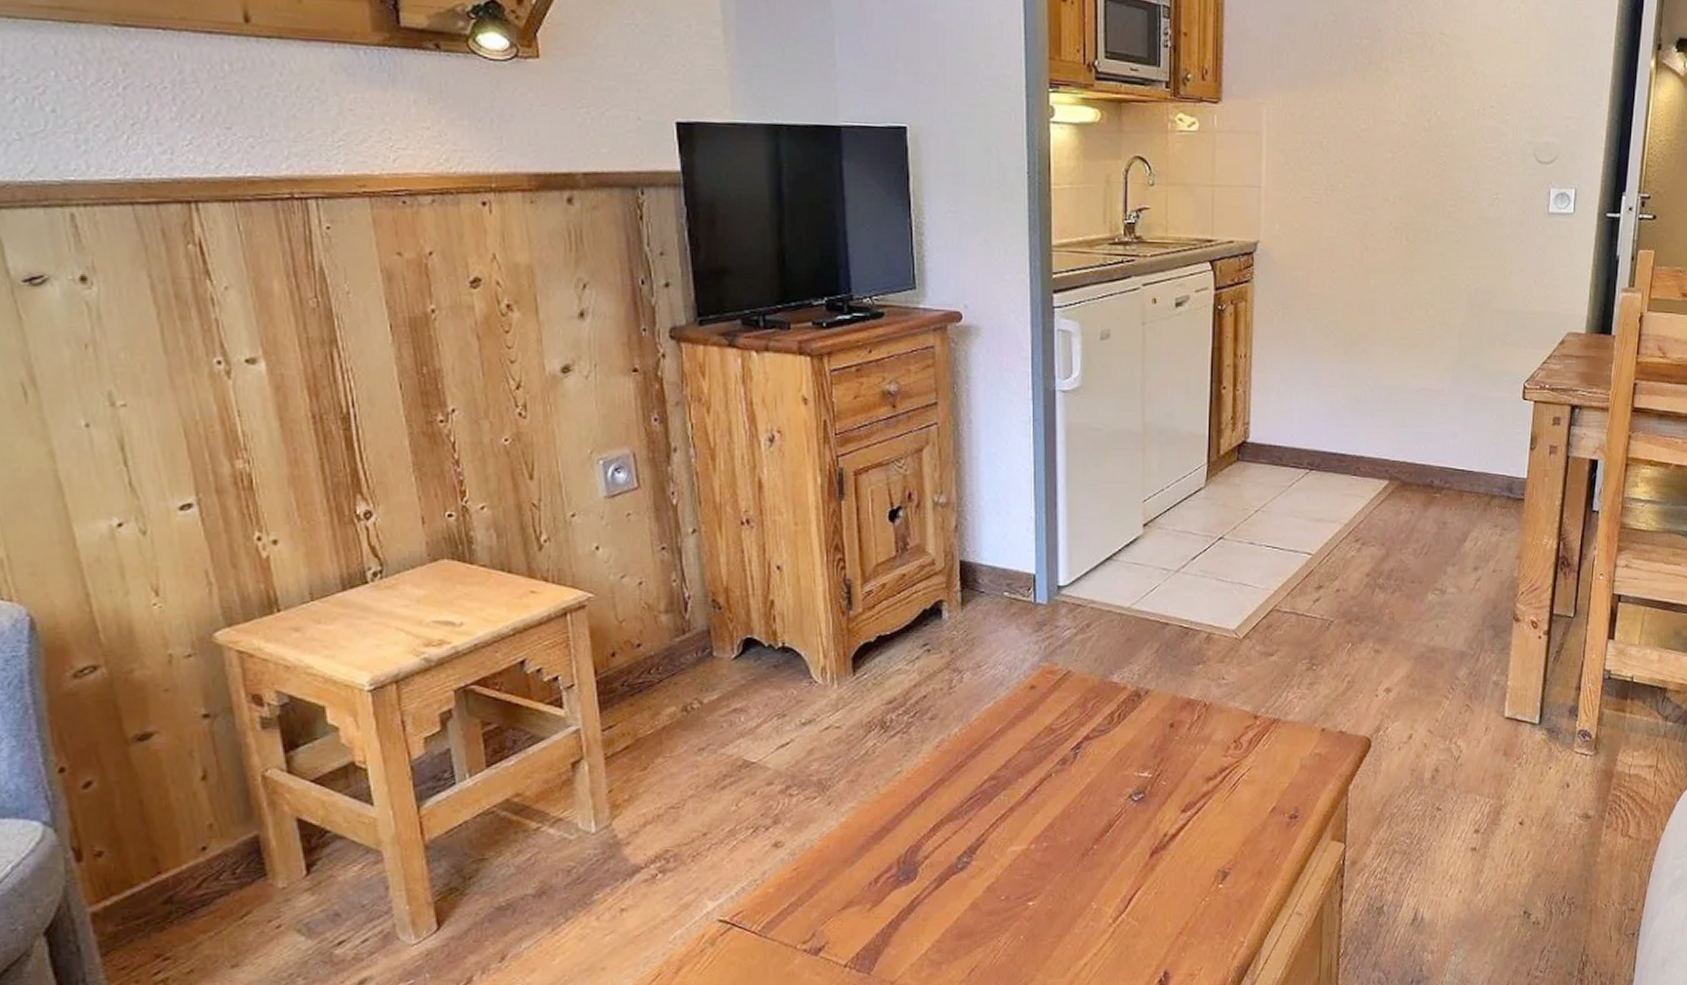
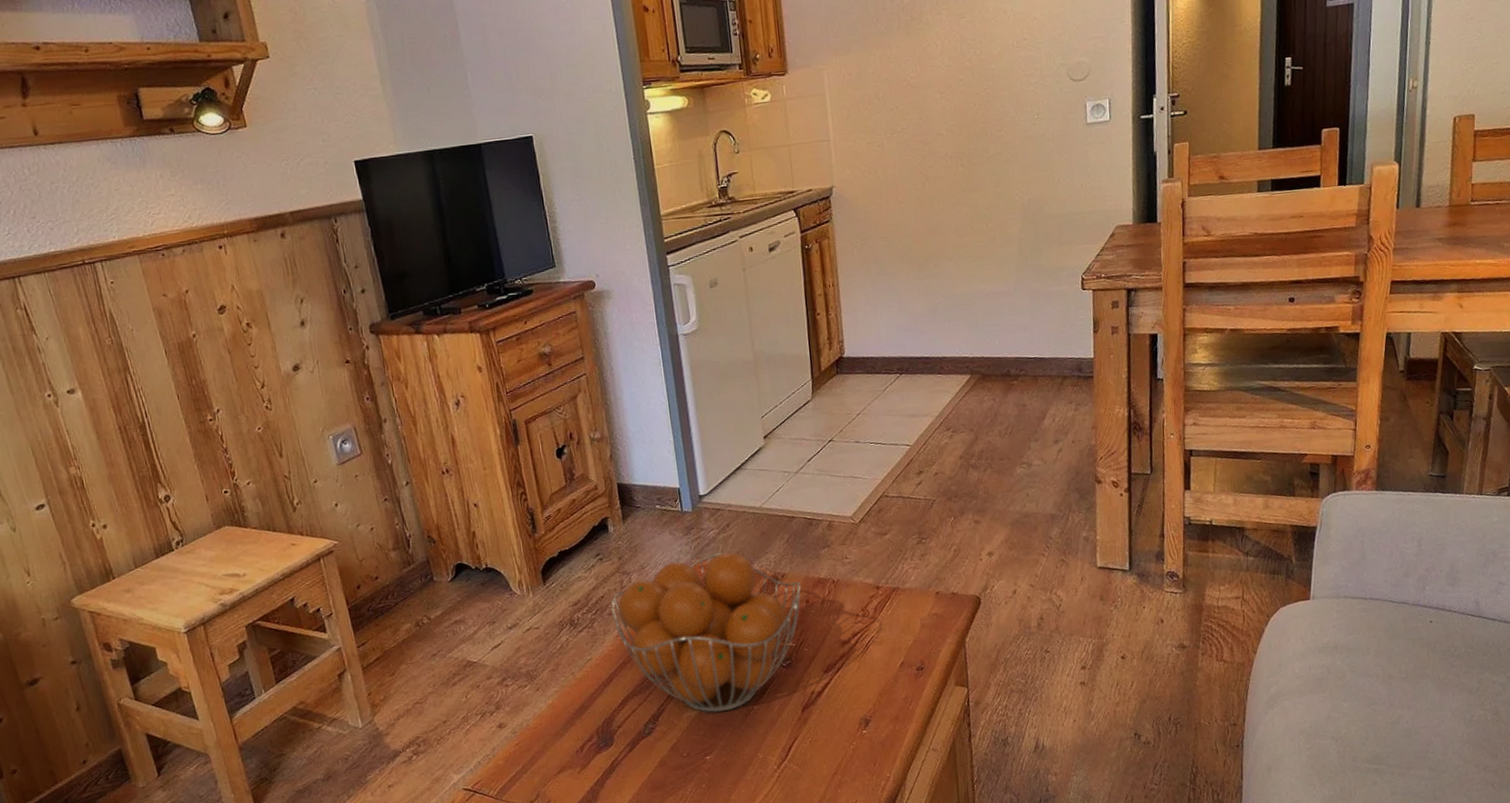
fruit basket: none [932,657,1167,850] -> present [610,552,802,713]

